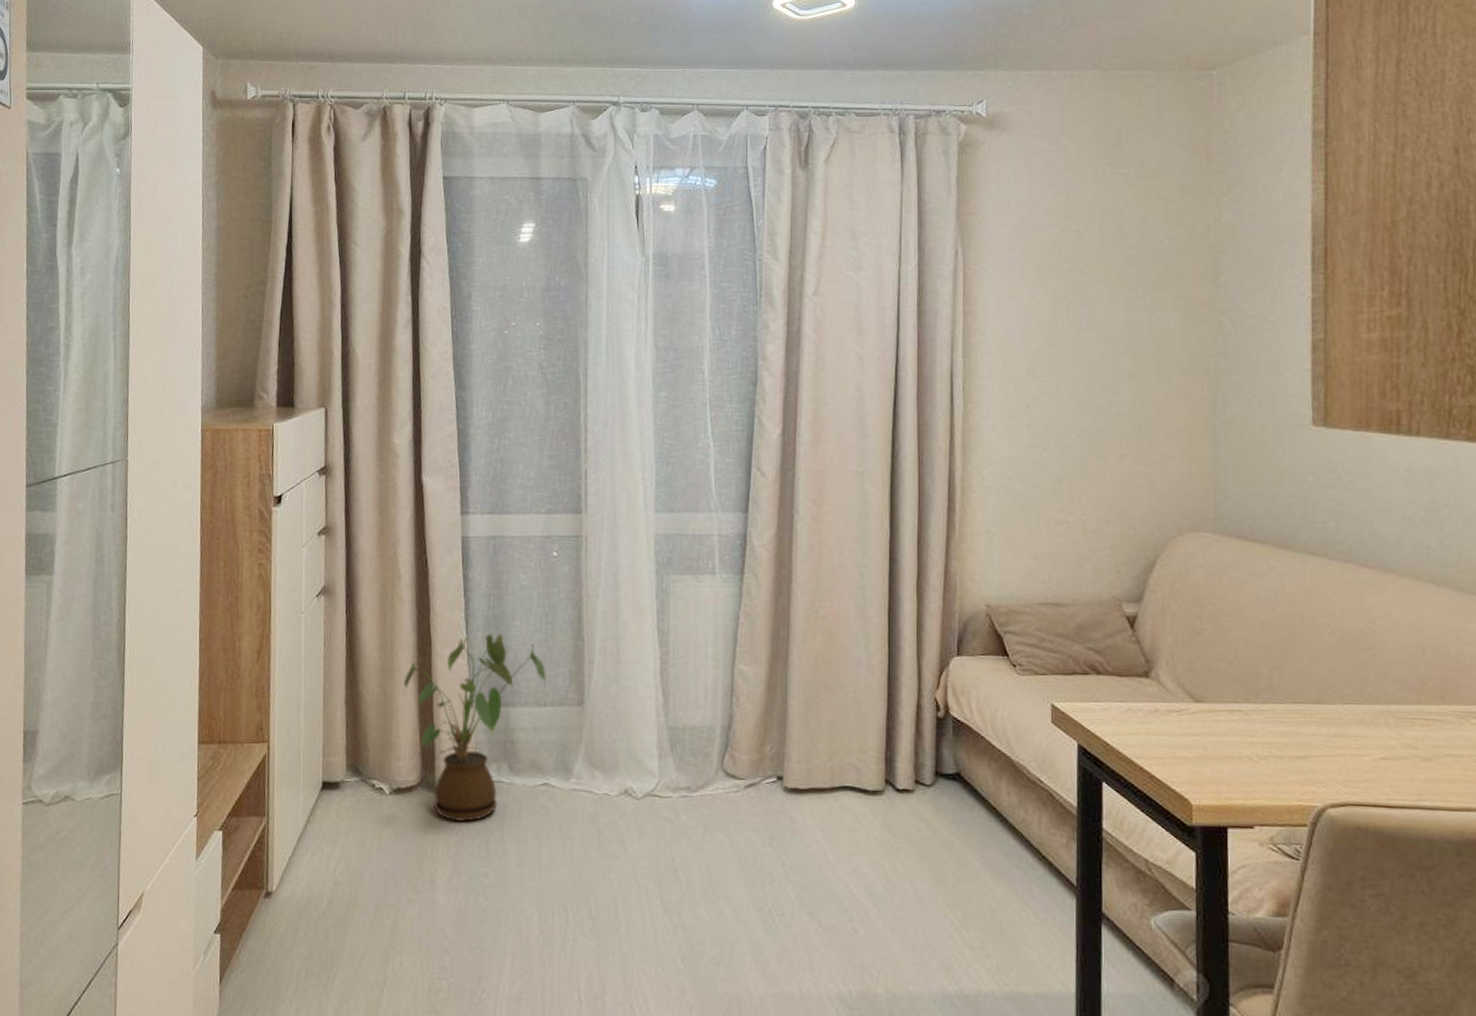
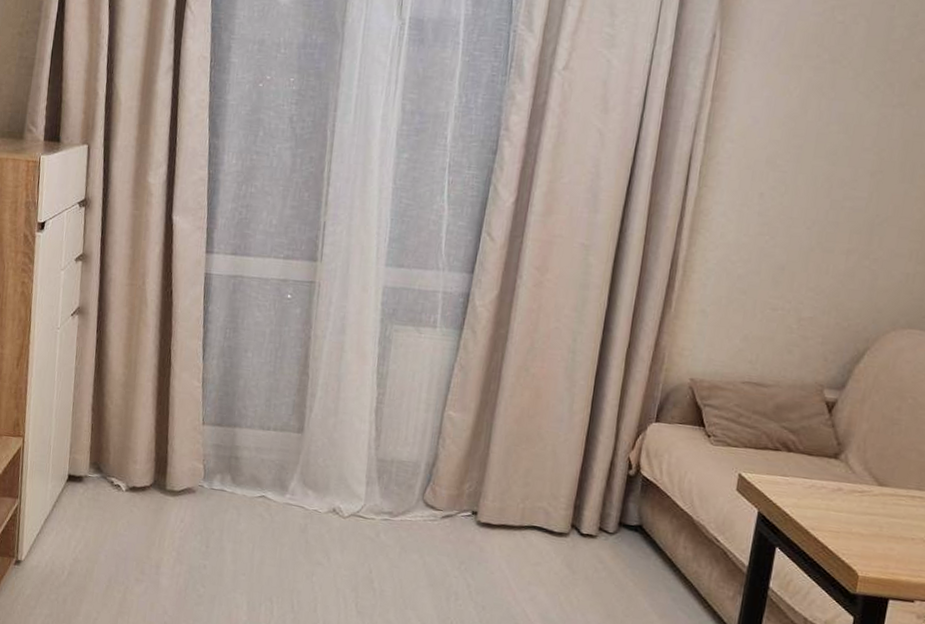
house plant: present [404,634,546,822] -> none [144,362,272,522]

